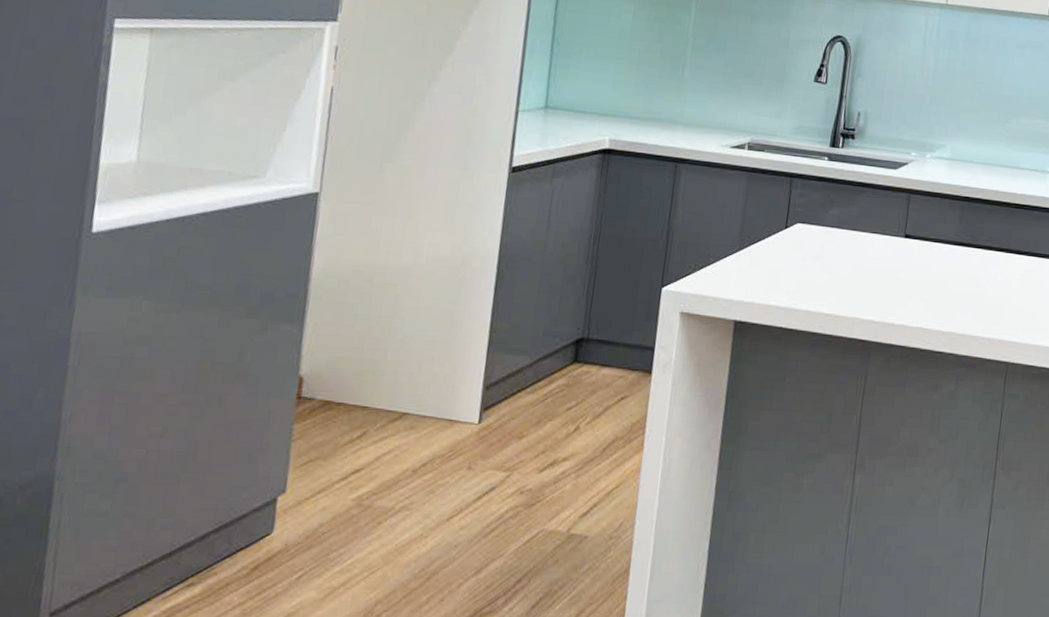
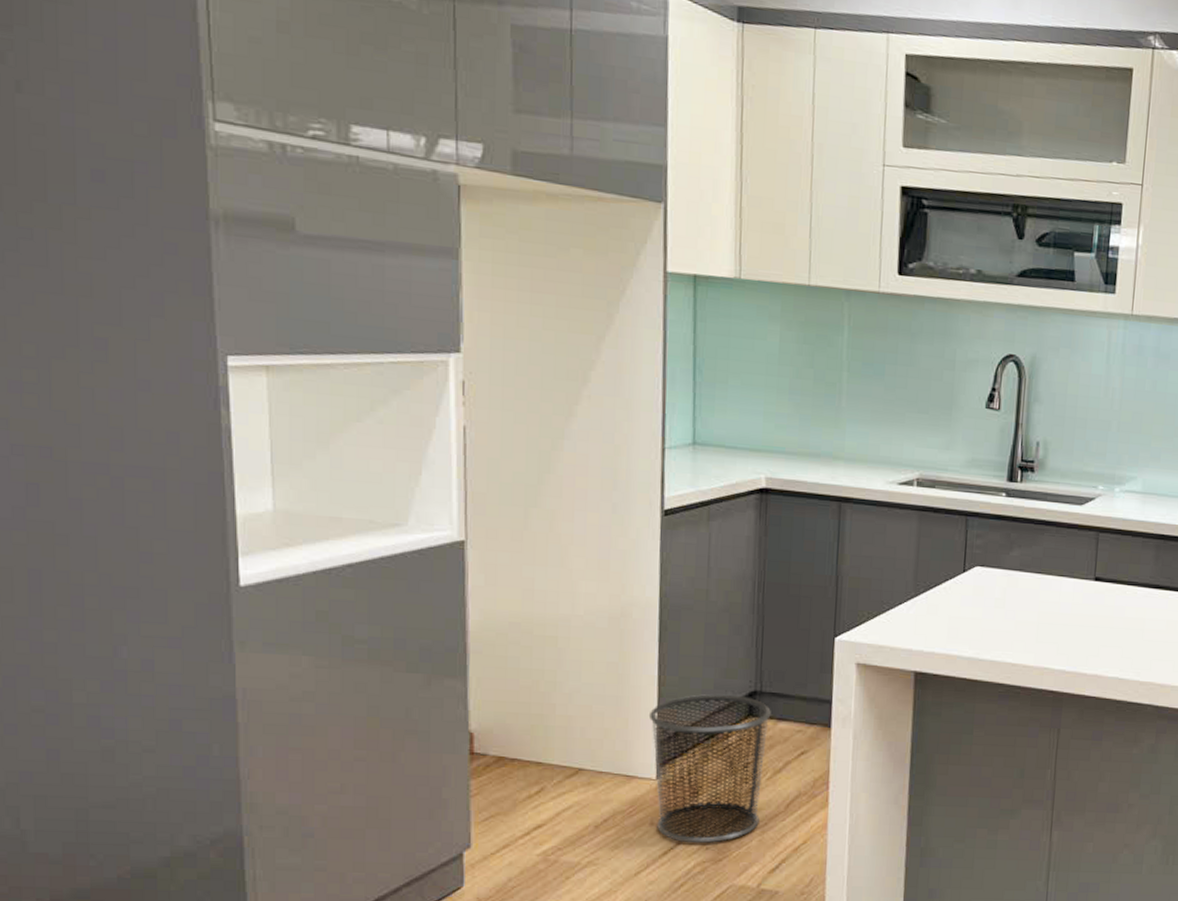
trash can: none [474,340,596,488] -> present [648,694,771,844]

